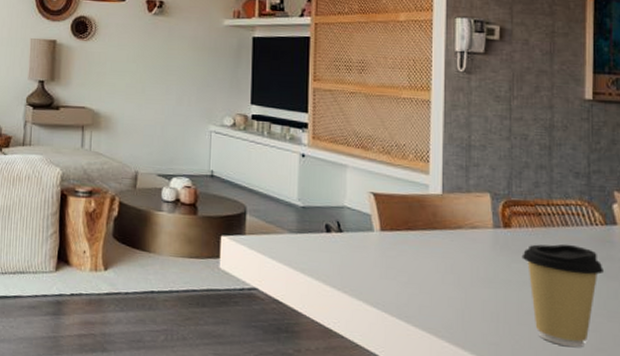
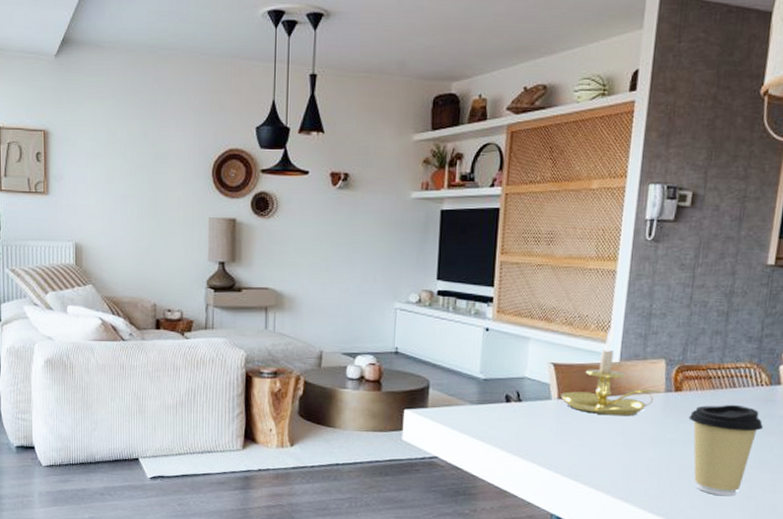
candle holder: none [383,160,489,253] -> present [560,329,662,417]

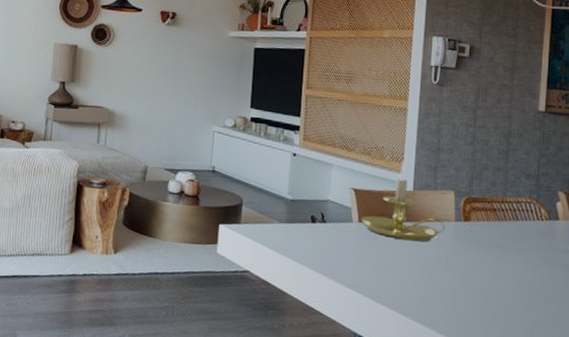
coffee cup: present [688,404,764,496] -> none [478,235,547,325]

